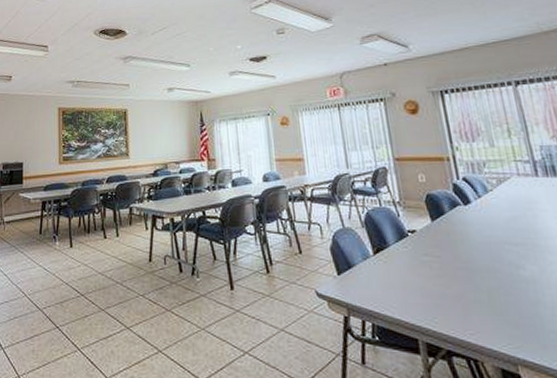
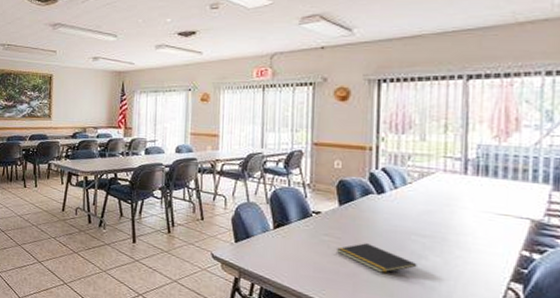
notepad: none [438,259,518,290] -> present [336,243,417,273]

